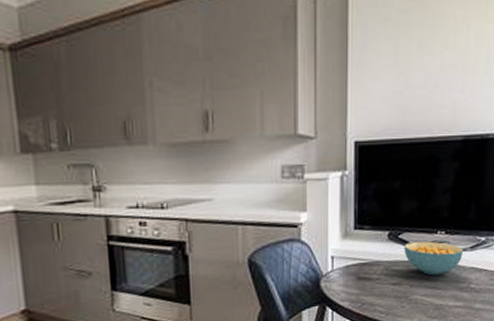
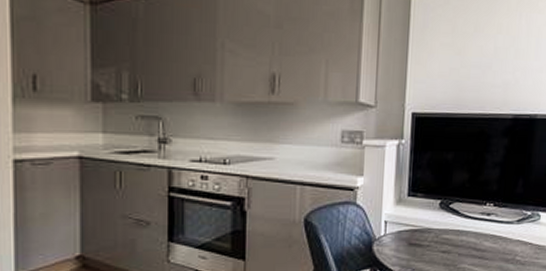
cereal bowl: present [404,241,464,276] -> none [454,212,511,246]

